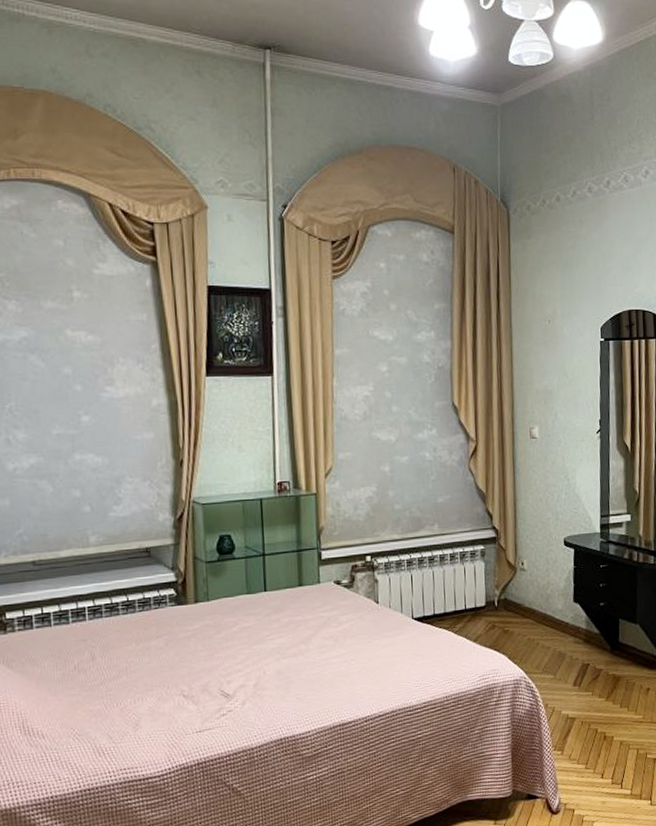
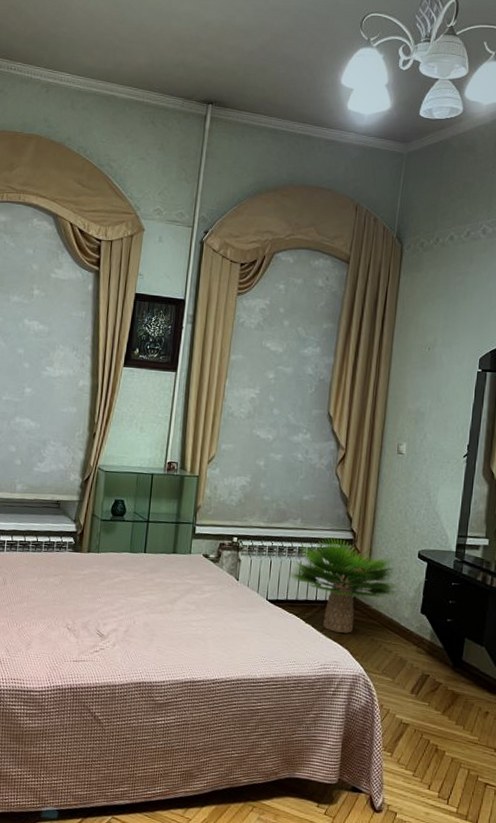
potted plant: none [432,537,548,639] -> present [288,537,398,633]

